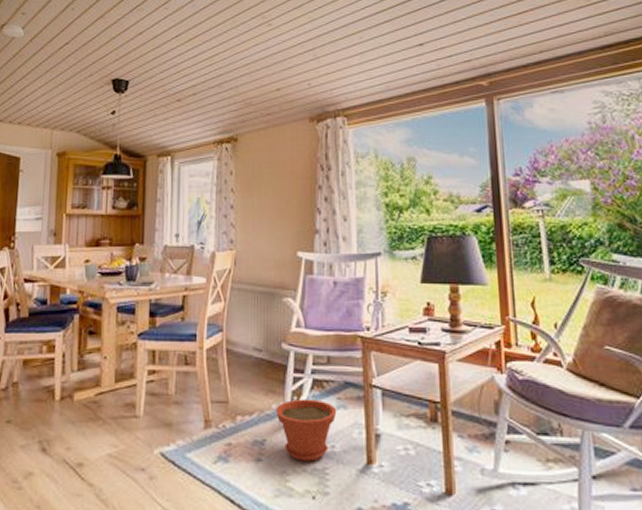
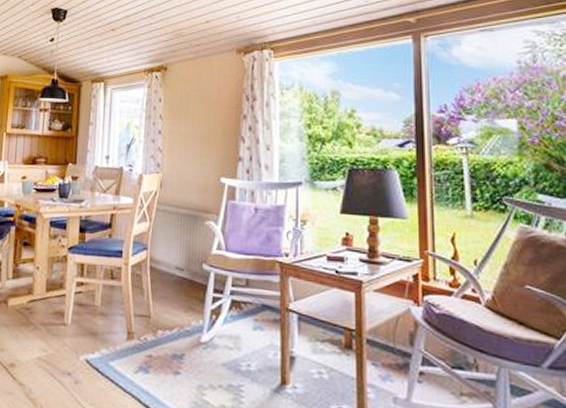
plant pot: present [276,399,337,462] -> none [195,317,254,378]

